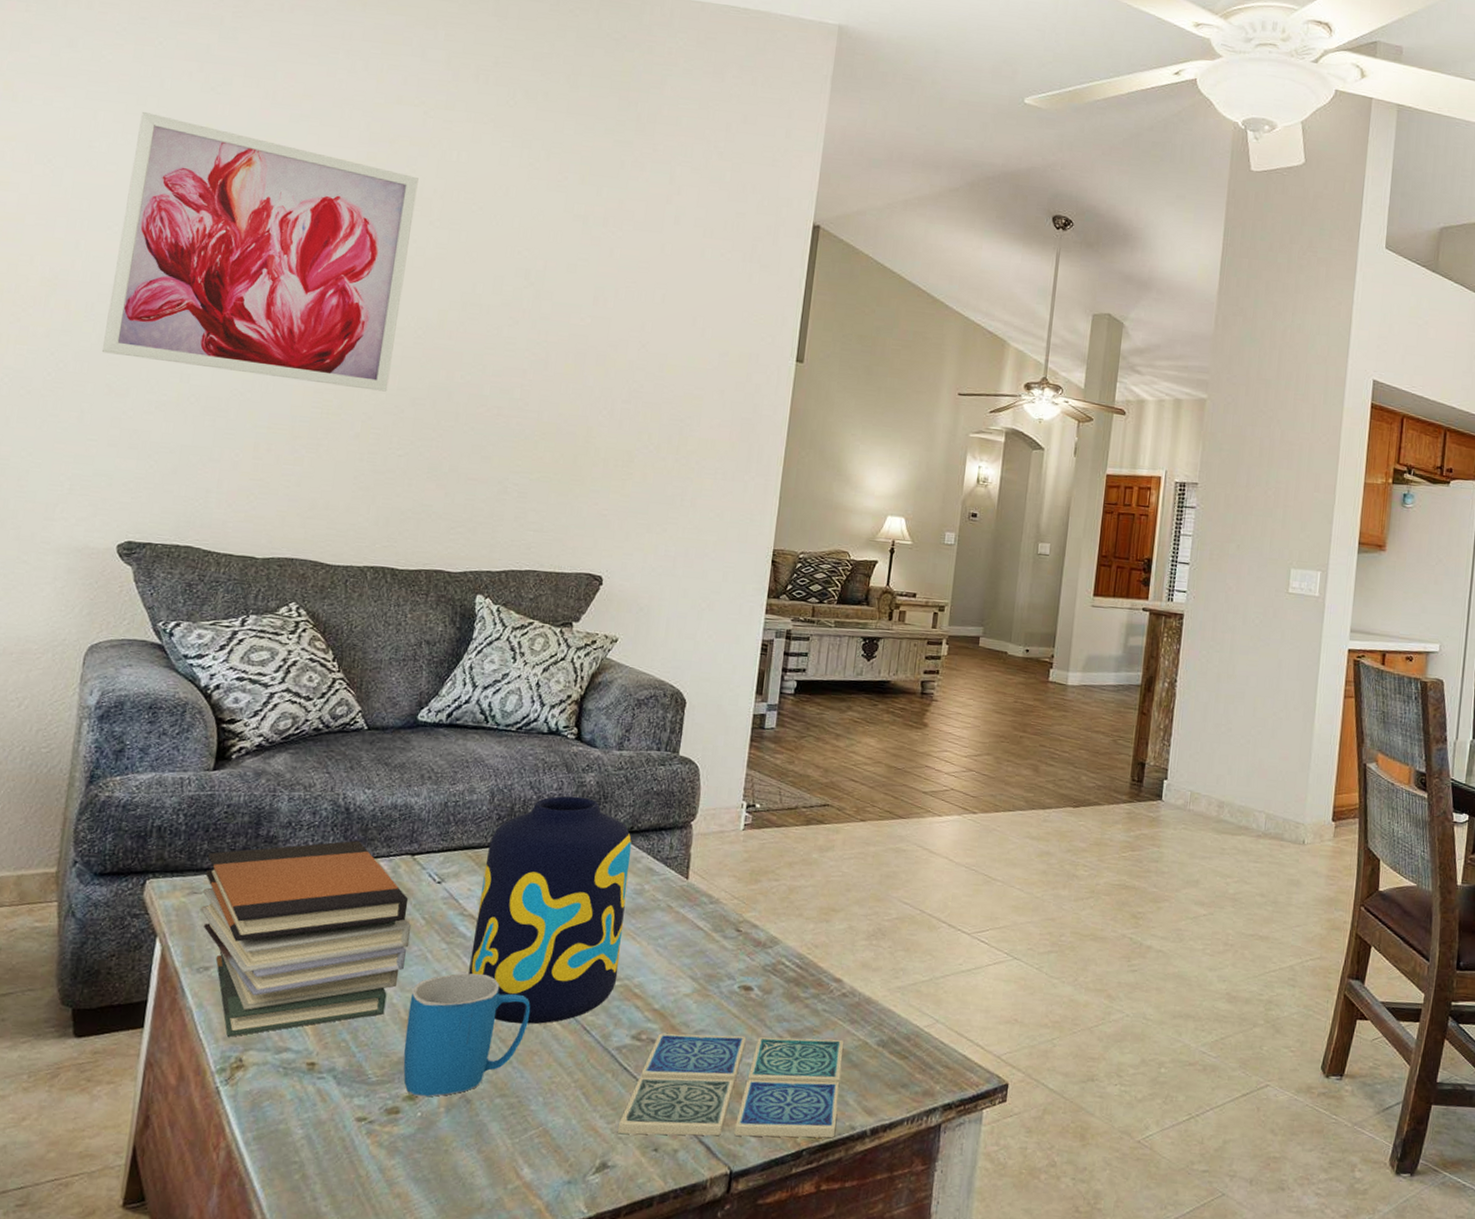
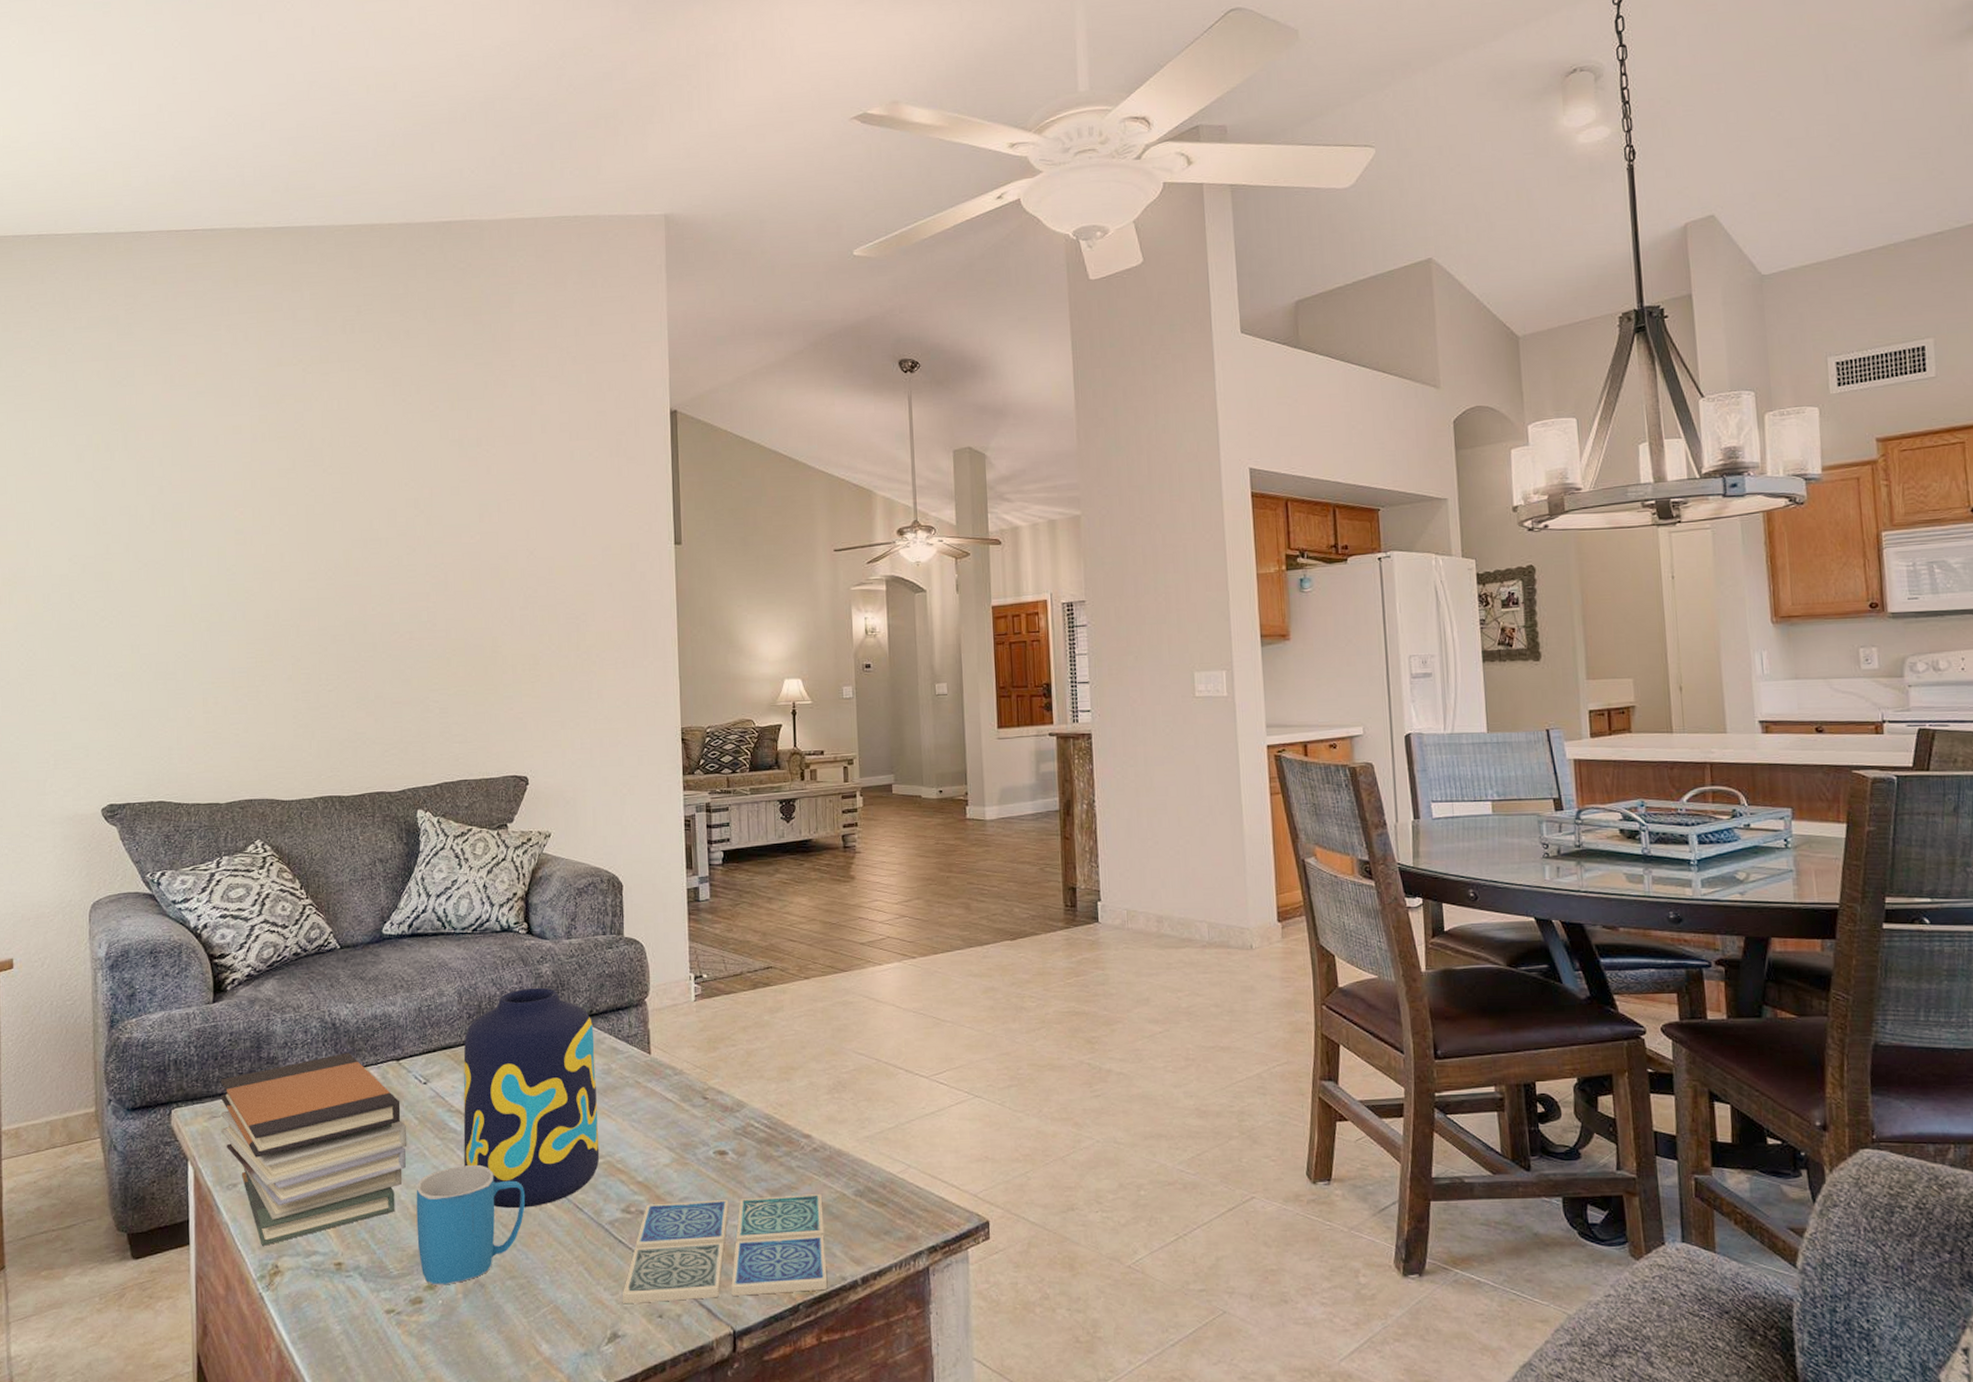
wall art: present [102,111,419,392] -> none [62,414,310,638]

